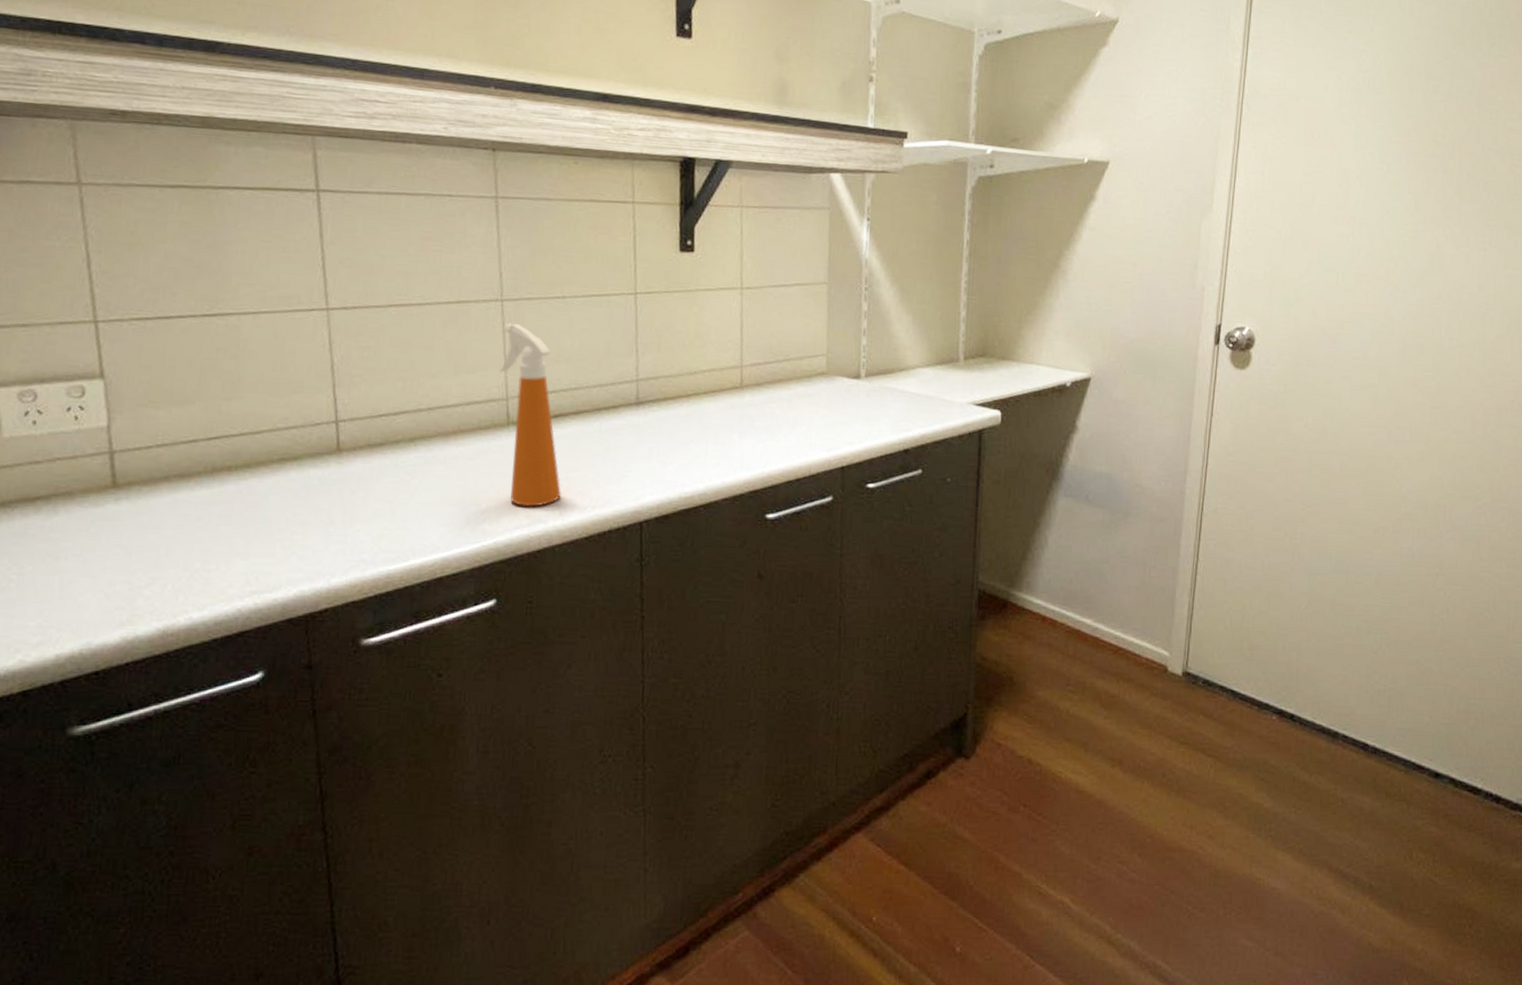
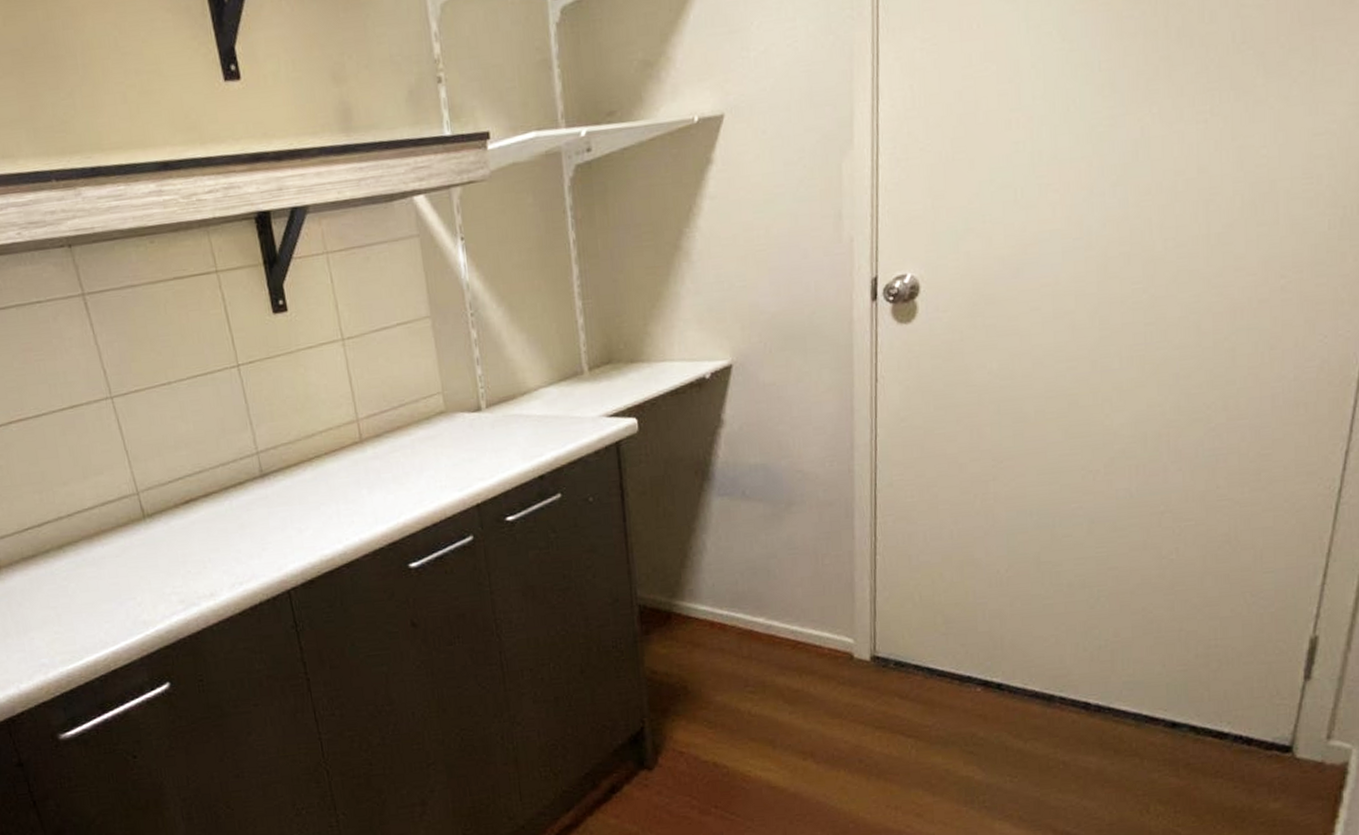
spray bottle: present [499,322,561,507] -> none [119,417,208,593]

